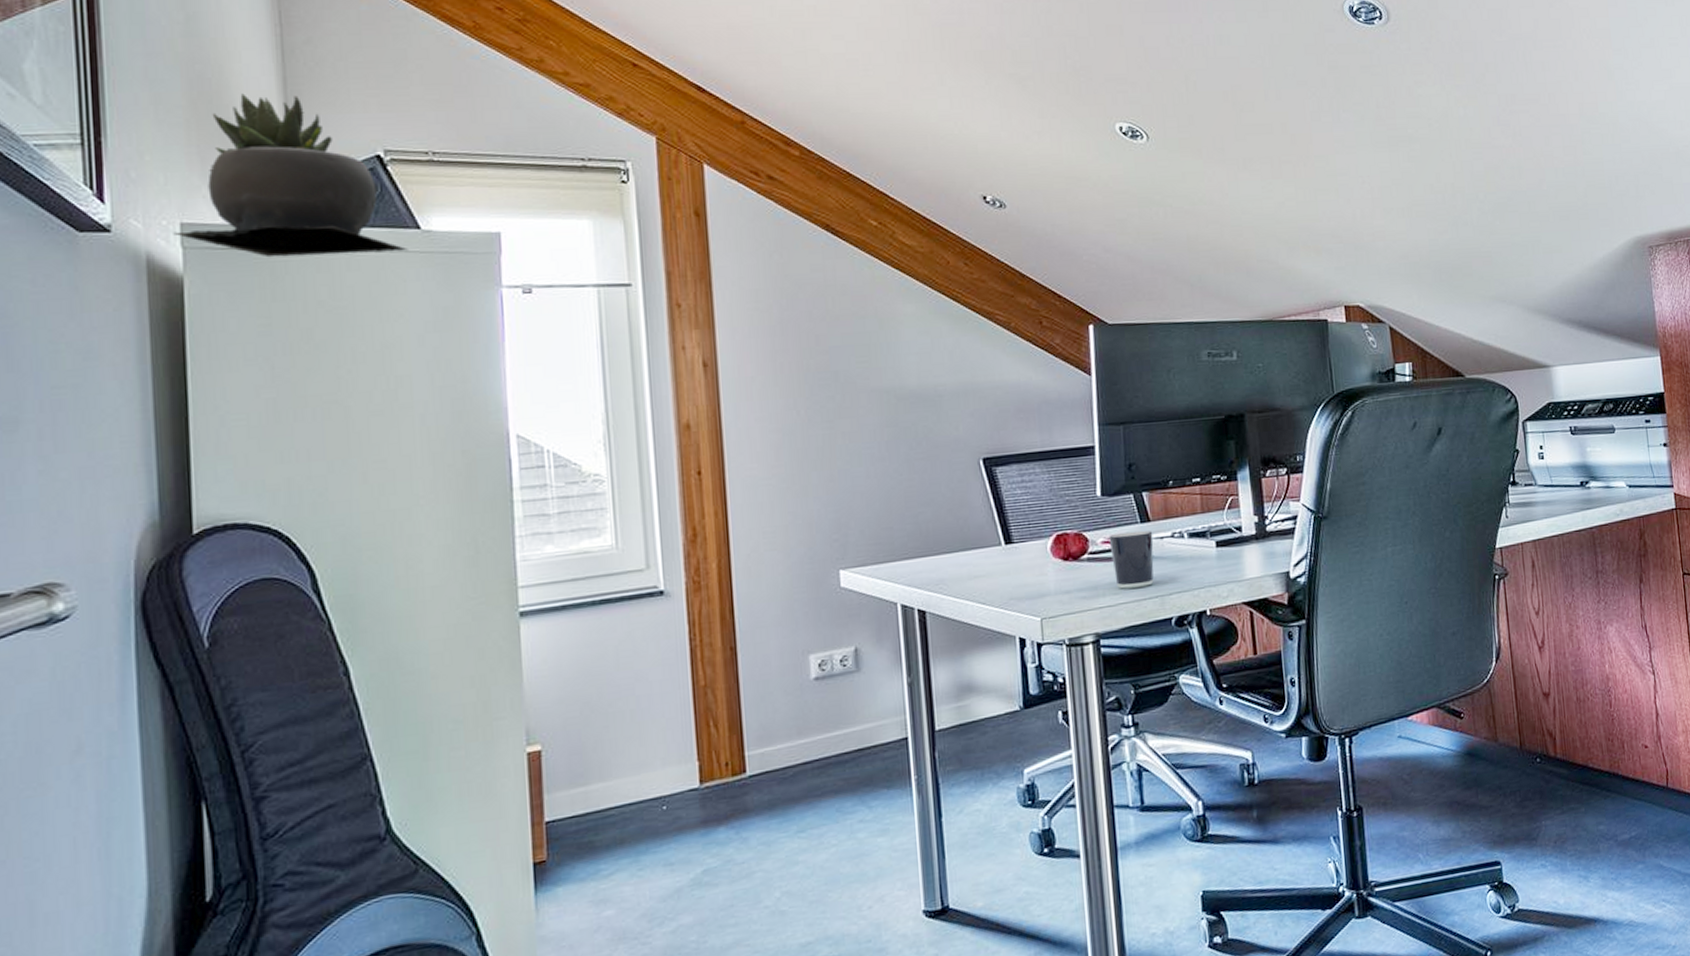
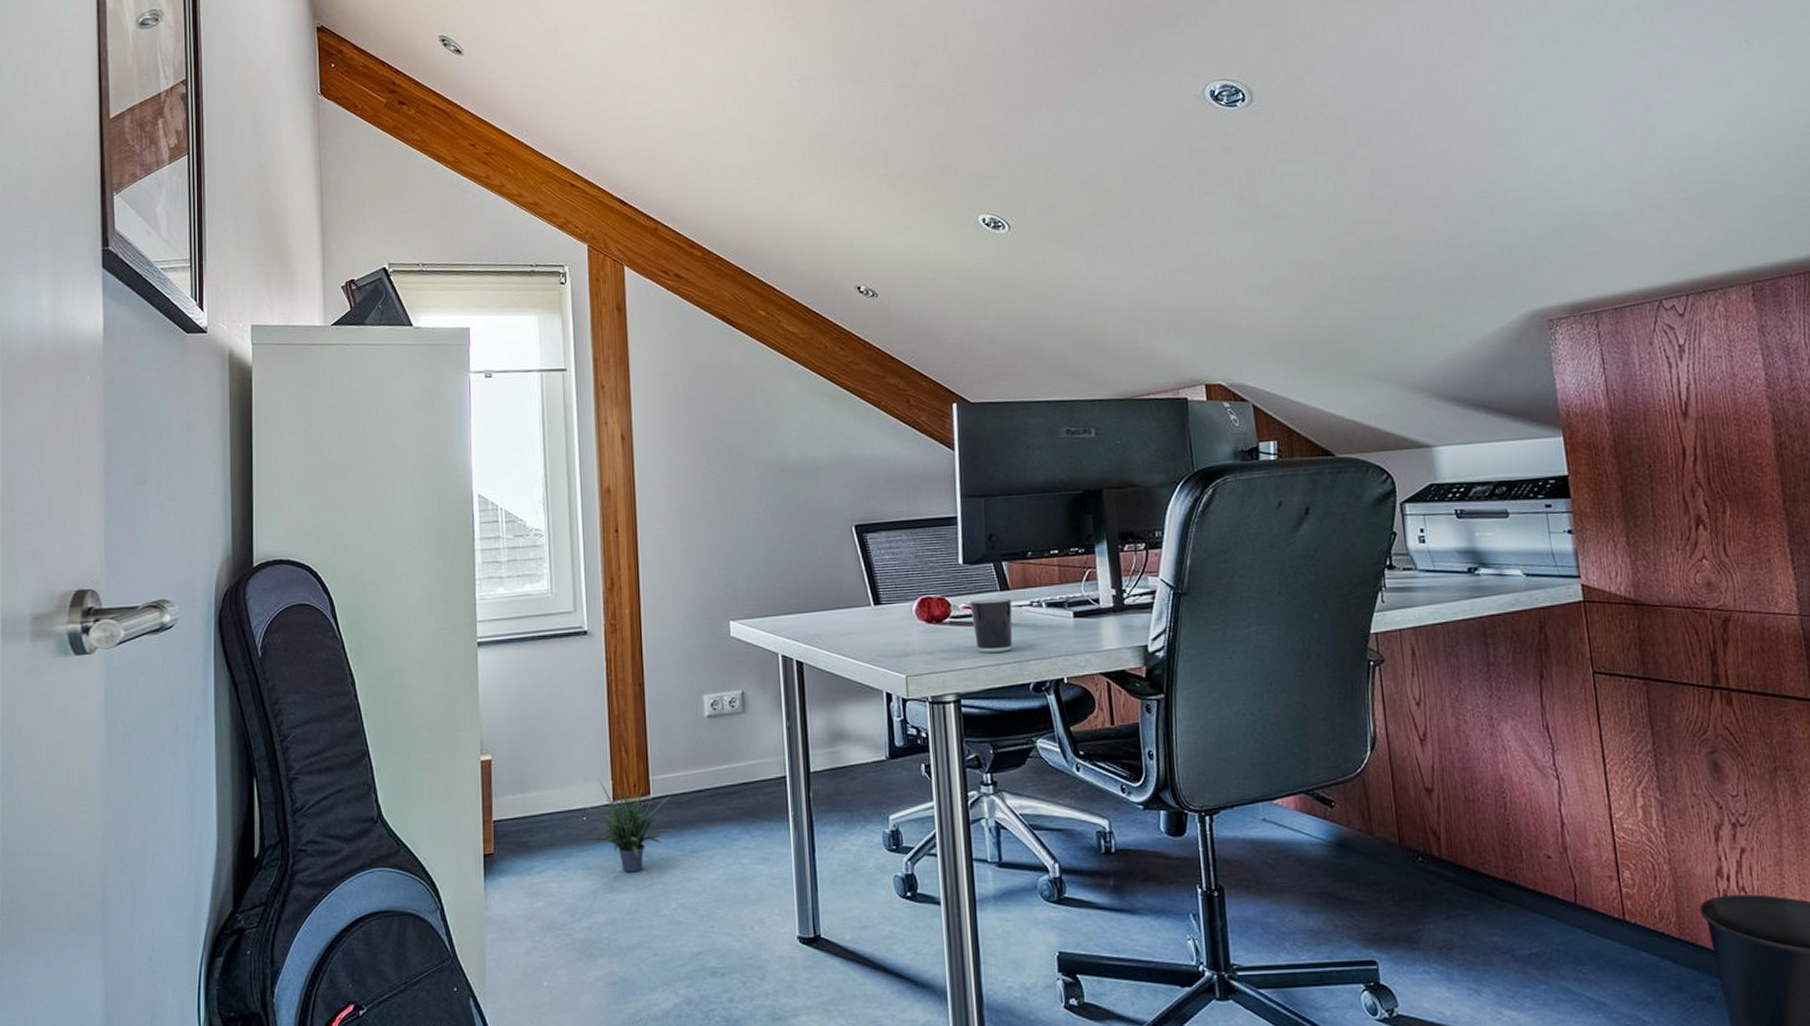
succulent plant: present [173,93,408,258] -> none [246,223,404,351]
potted plant: none [663,760,779,864] -> present [584,778,676,873]

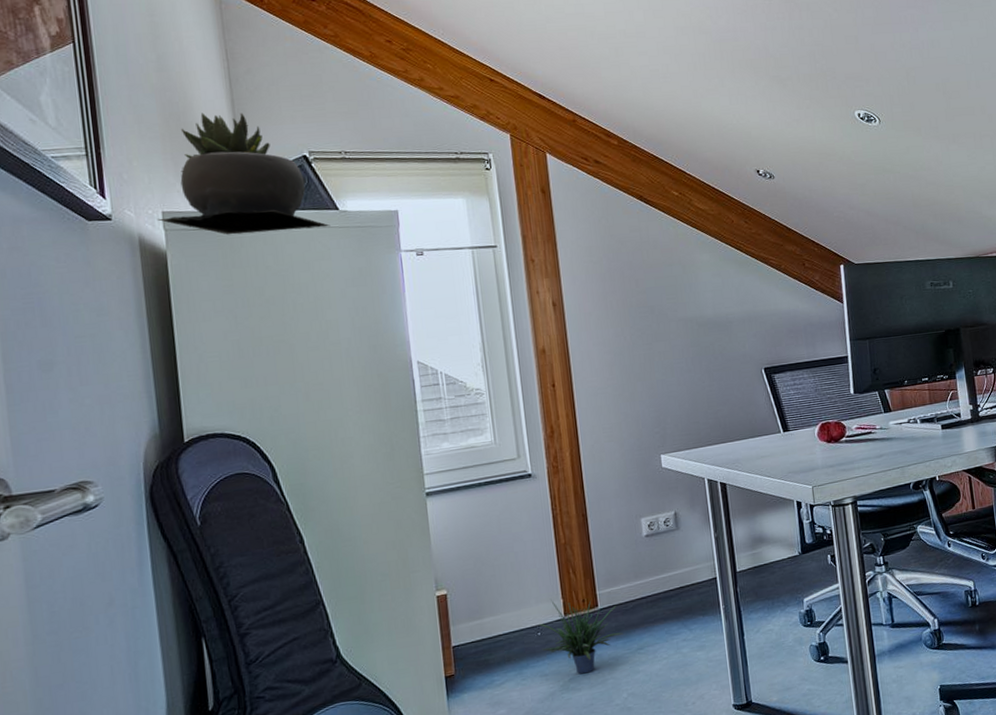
succulent plant: none [246,223,404,351] -> present [157,113,331,235]
mug: present [970,598,1013,653] -> none [861,418,896,463]

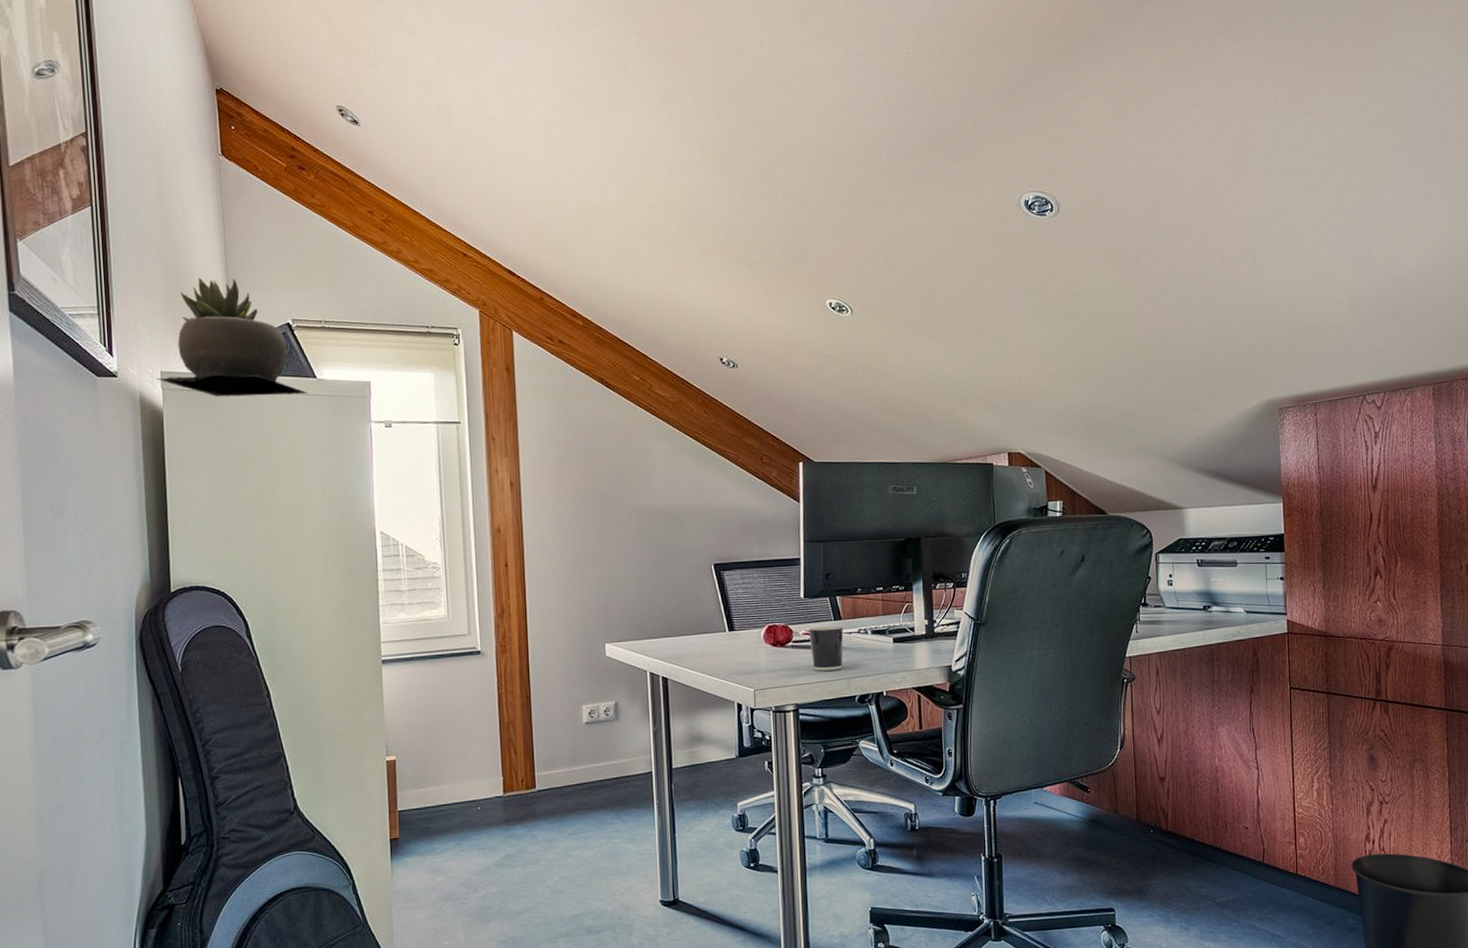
potted plant: present [538,598,623,674] -> none [478,775,558,852]
mug: none [861,418,896,463] -> present [808,626,844,671]

